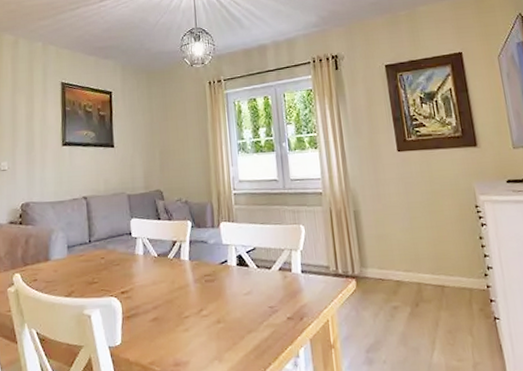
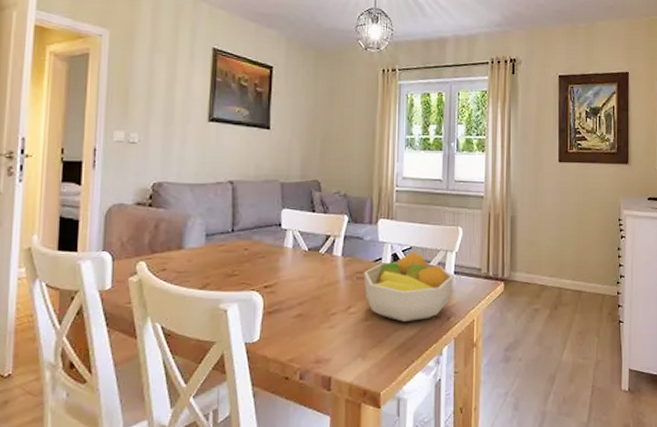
fruit bowl: none [211,252,302,323] -> present [364,252,453,322]

